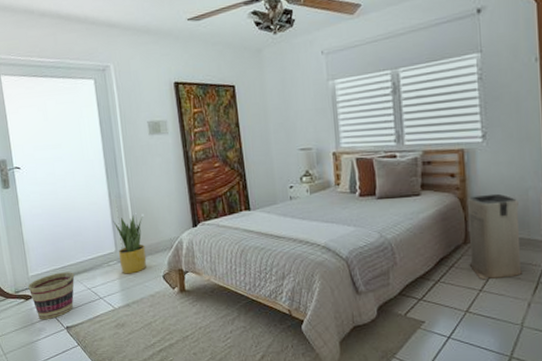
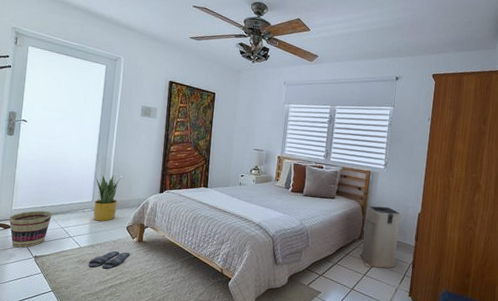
slippers: none [128,306,174,331] -> present [88,251,130,269]

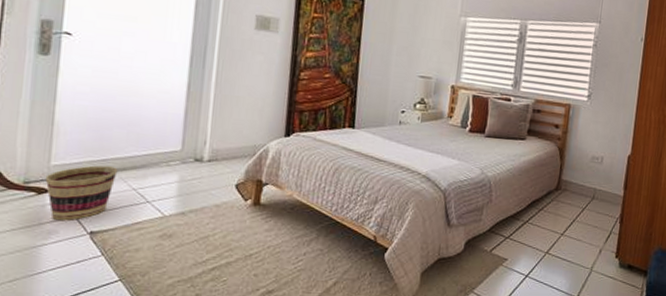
slippers: present [88,251,130,269] -> none [177,218,242,245]
planter: present [93,175,121,222] -> none [183,112,226,179]
laundry basket: present [360,206,401,269] -> none [557,148,607,225]

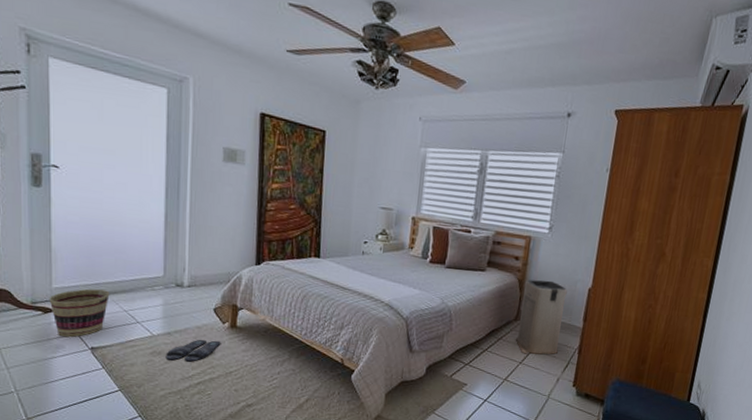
slippers: none [177,218,242,245] -> present [165,339,221,362]
laundry basket: none [557,148,607,225] -> present [516,279,567,355]

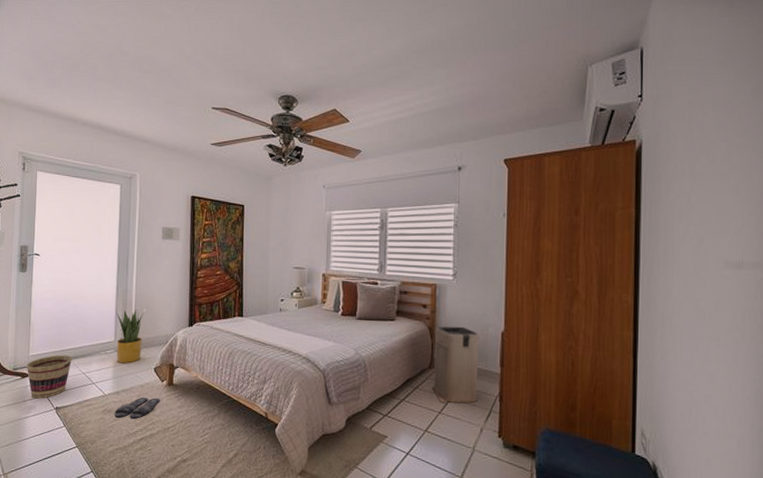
planter: none [165,241,201,302] -> present [116,309,145,364]

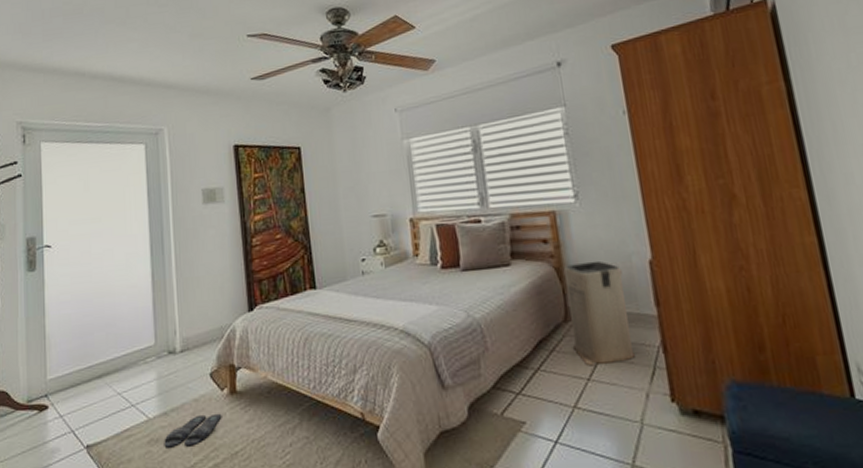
basket: present [26,355,72,399] -> none [44,372,103,438]
planter: present [116,309,145,364] -> none [154,298,192,374]

